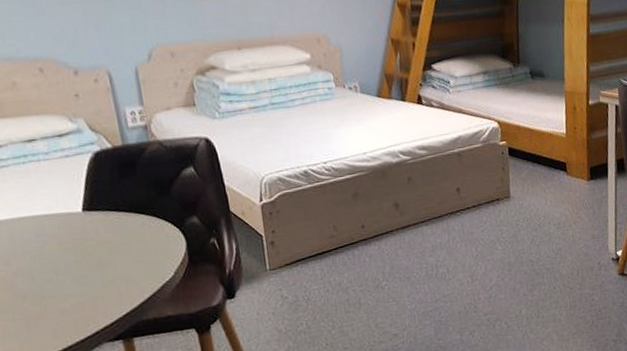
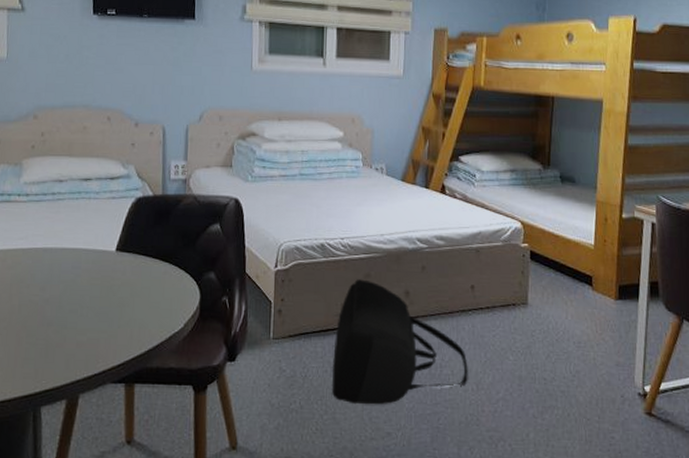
duffel bag: none [332,199,463,315] -> present [331,279,468,405]

